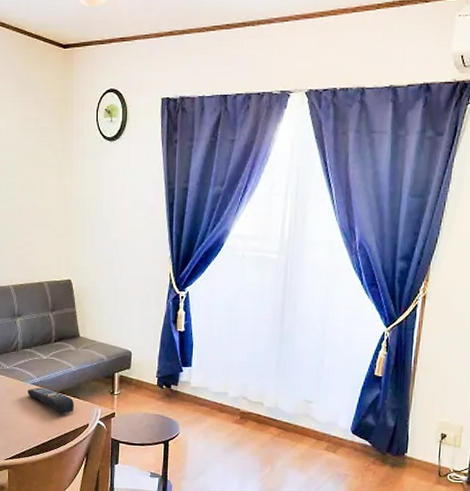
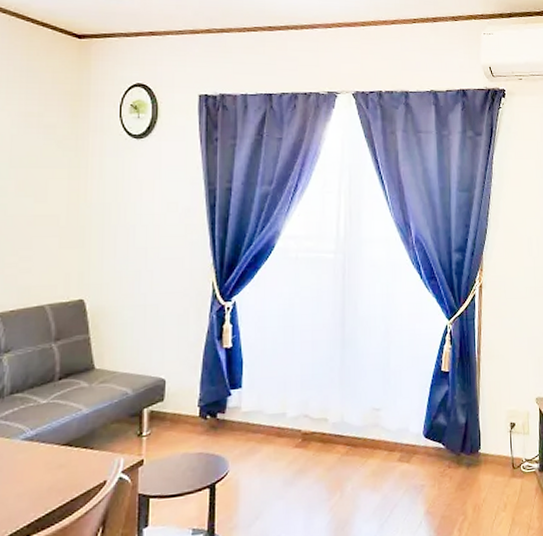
remote control: present [27,387,75,414] -> none [16,441,87,474]

